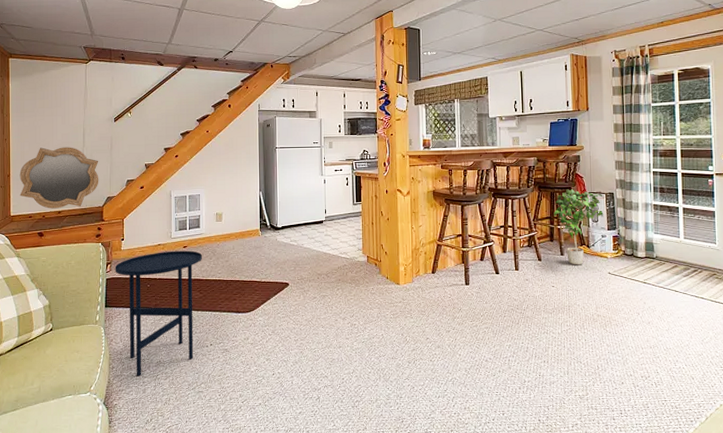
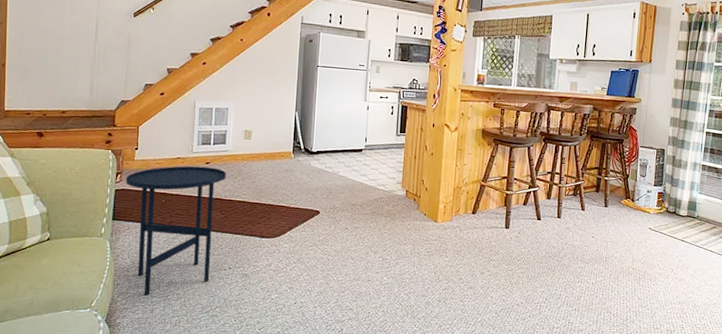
mirror: present [19,147,99,209] -> none [16,37,113,109]
potted plant: present [553,189,604,266] -> none [602,141,654,219]

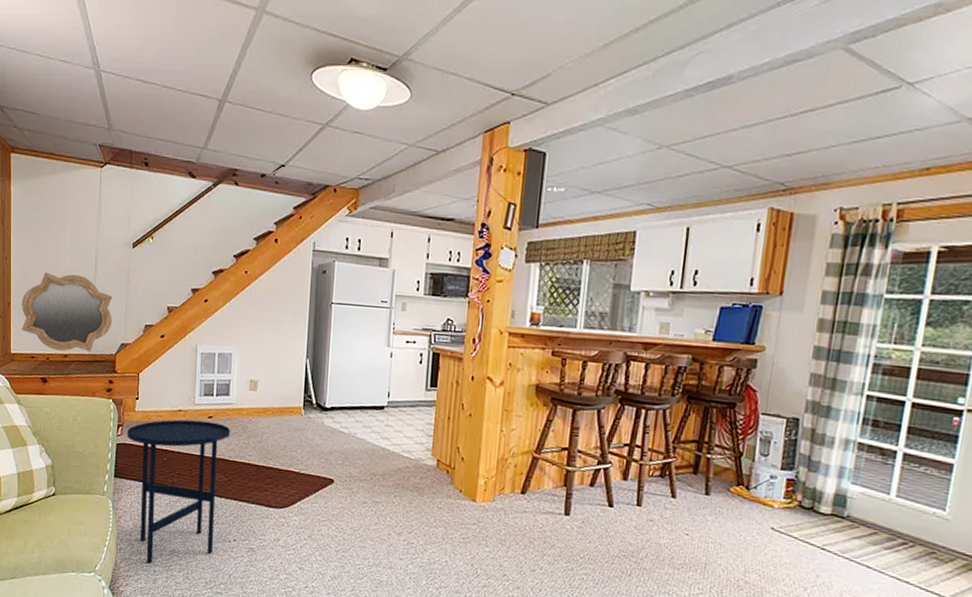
mirror: none [16,37,113,109] -> present [21,272,113,352]

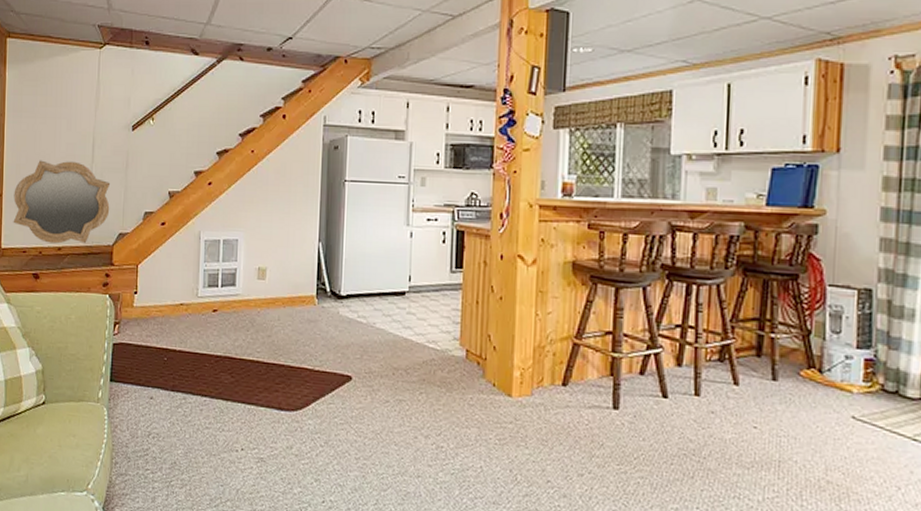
side table: present [127,419,230,564] -> none [124,314,236,479]

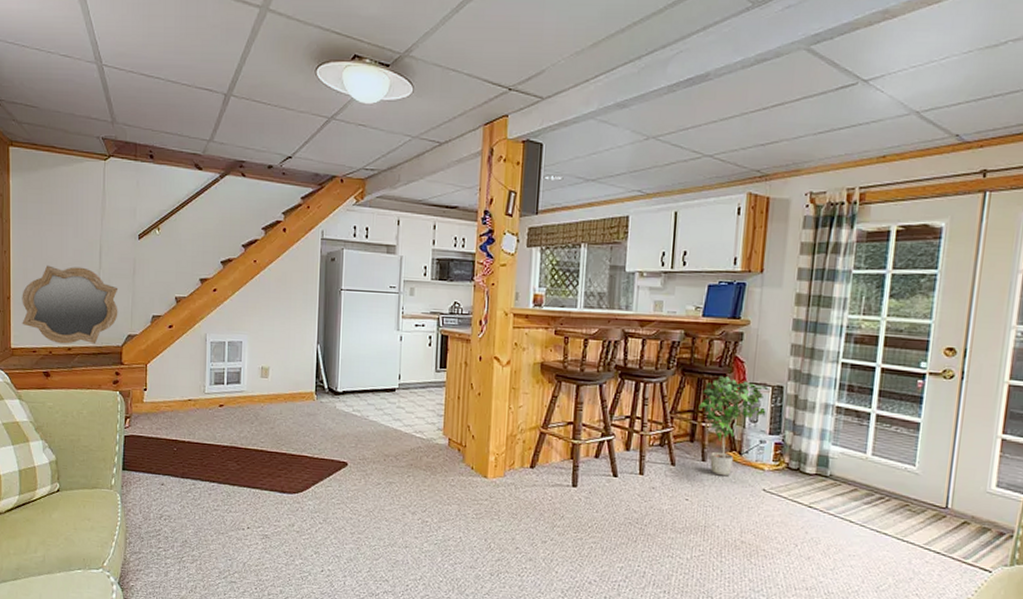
potted plant: none [765,277,853,400] -> present [698,376,769,477]

